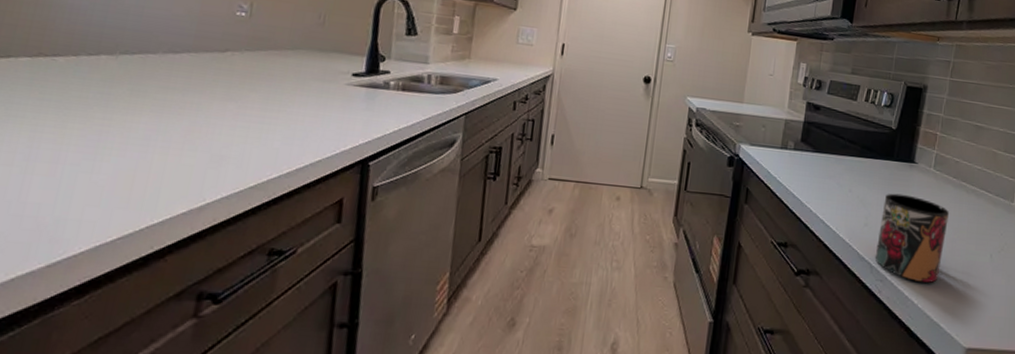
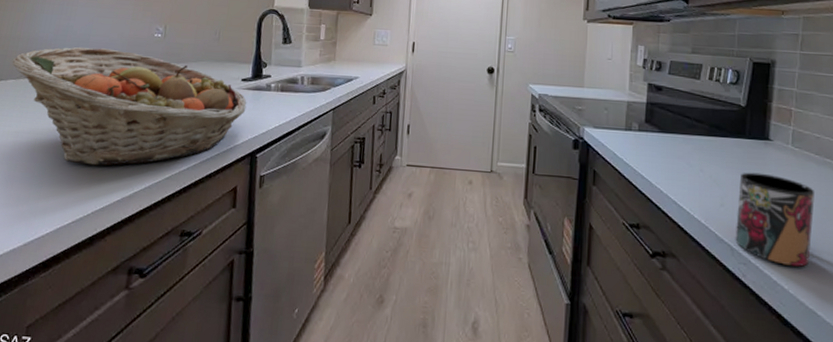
fruit basket: none [25,19,359,171] -> present [12,46,247,166]

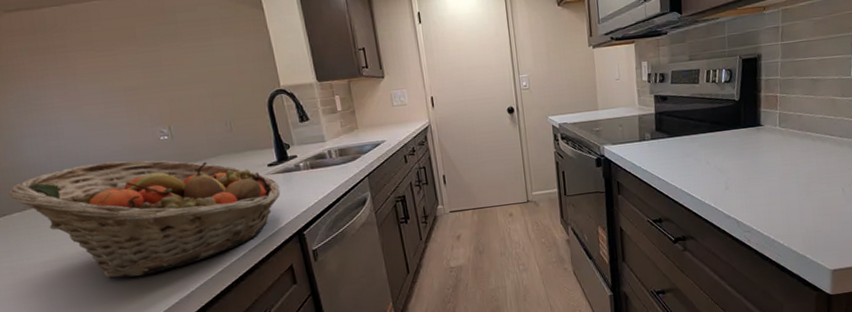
mug: present [735,172,815,267] -> none [739,154,800,226]

